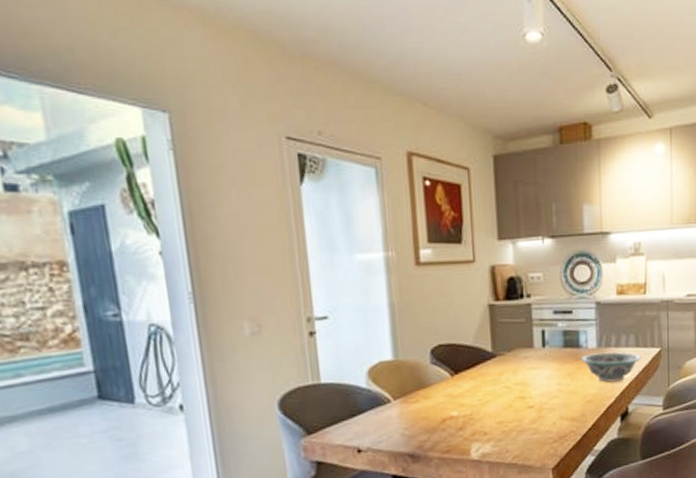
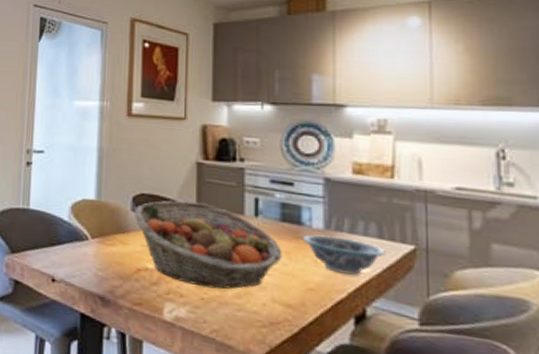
fruit basket: none [433,343,566,422] -> present [133,200,282,290]

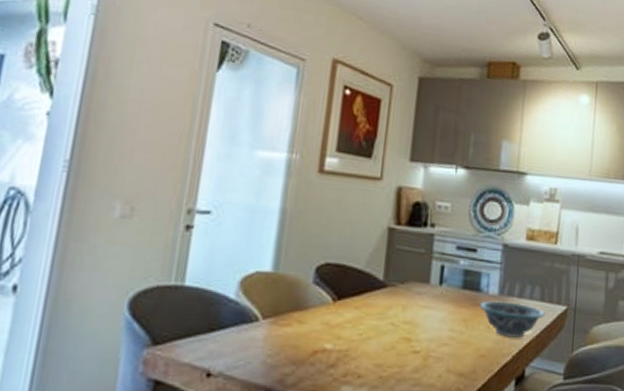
fruit basket: present [133,200,282,290] -> none [315,270,461,365]

